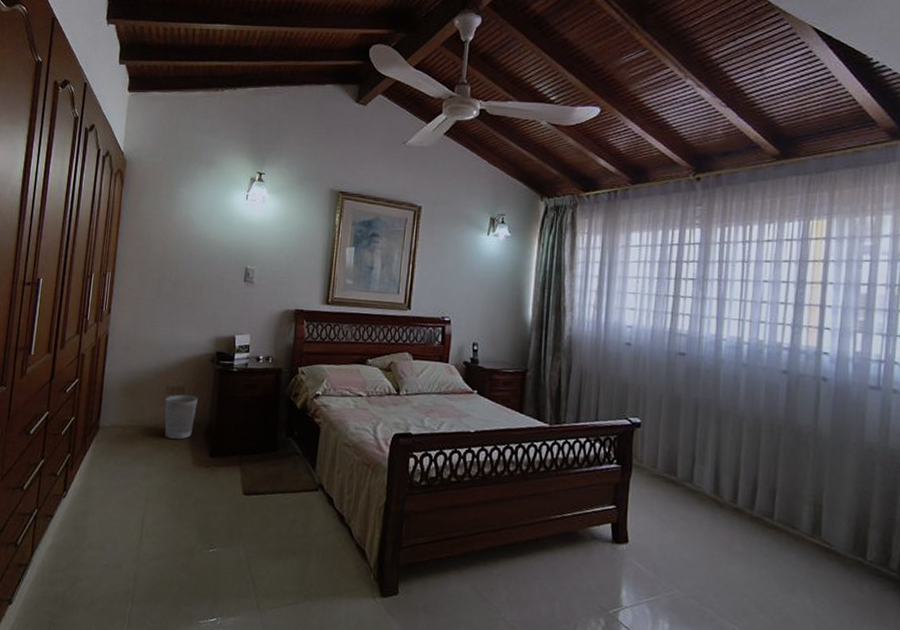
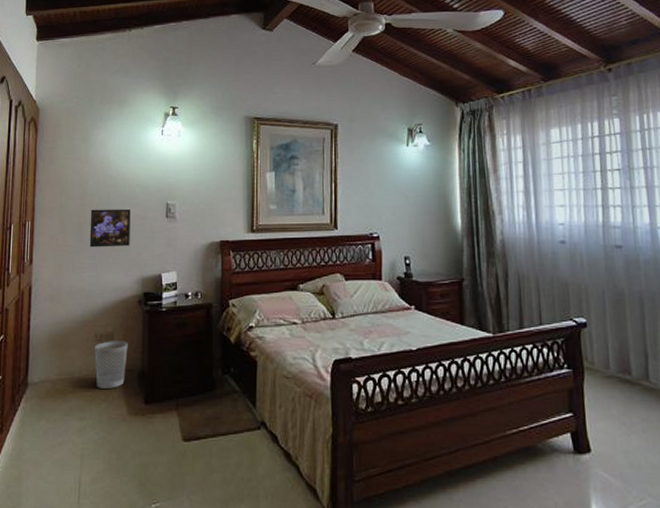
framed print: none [167,266,210,306] -> present [89,208,131,248]

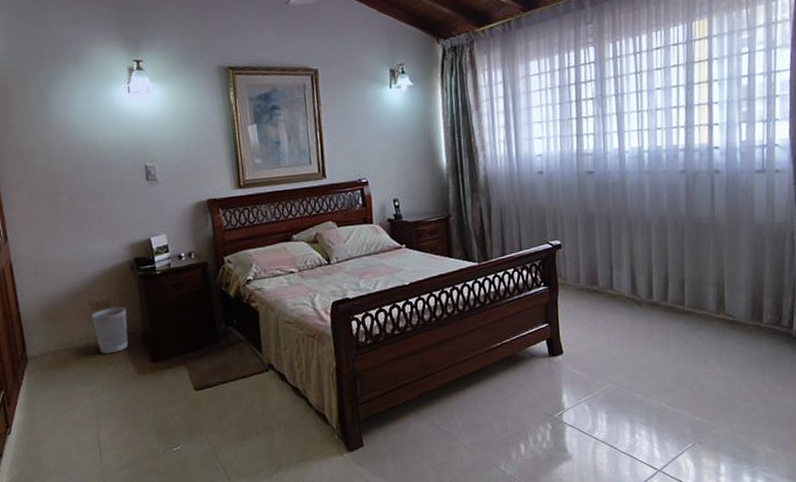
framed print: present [89,208,131,248] -> none [62,174,112,219]

